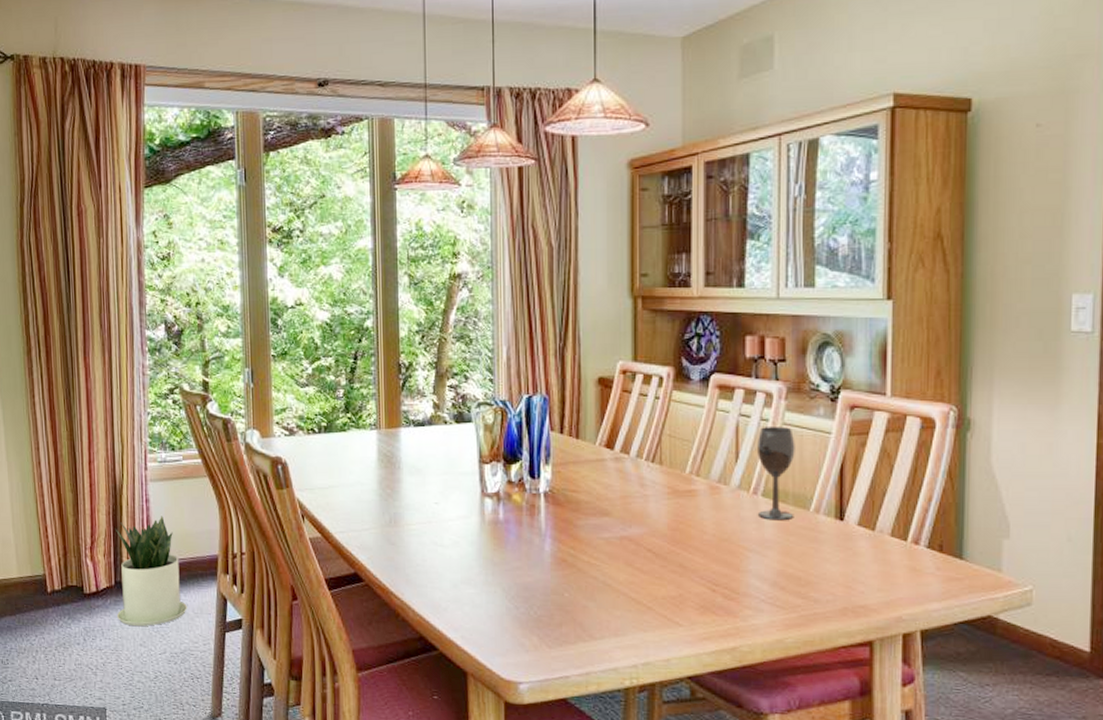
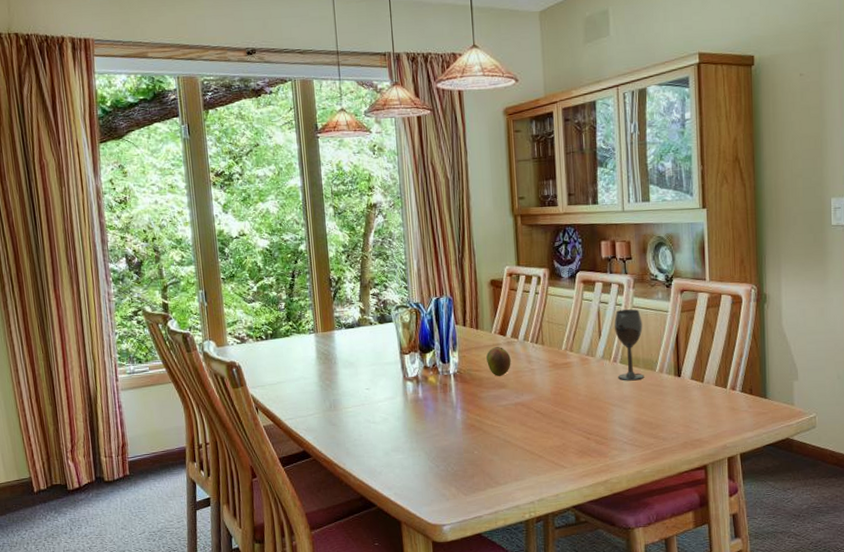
planter: present [116,516,187,627] -> none [93,418,161,514]
fruit: none [587,463,618,501] -> present [486,347,511,376]

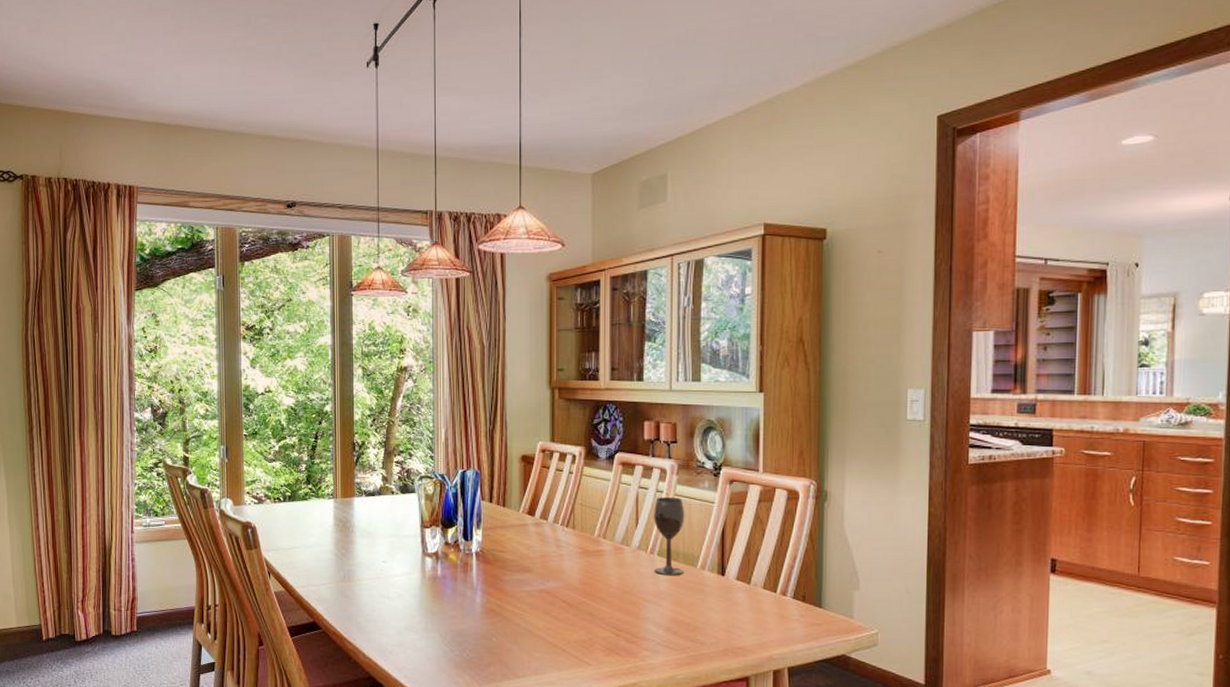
fruit: present [486,347,511,376] -> none [512,527,538,559]

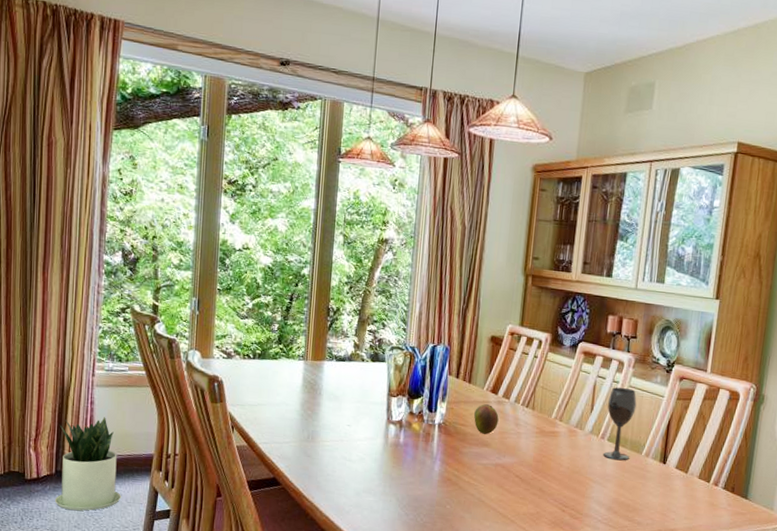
planter: none [104,573,167,670] -> present [54,417,121,511]
fruit: none [512,527,538,559] -> present [474,404,499,434]

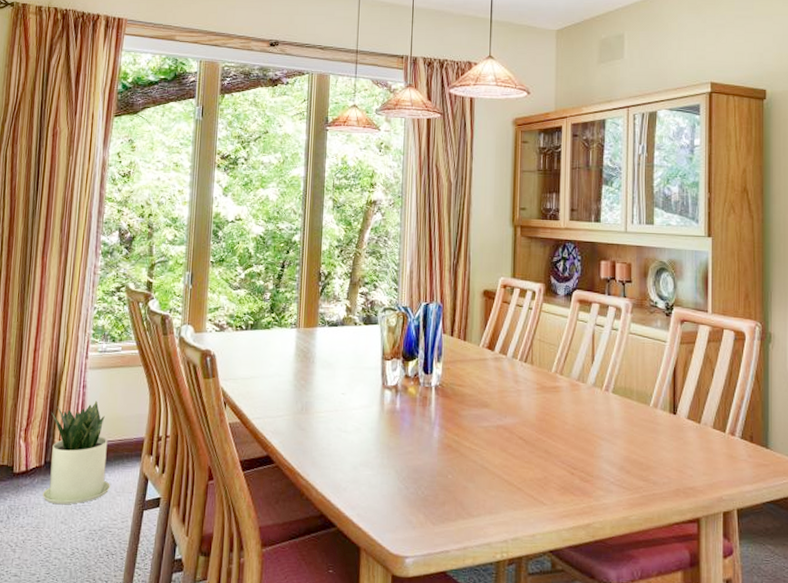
fruit: present [474,404,499,434] -> none [471,362,497,394]
wine glass: present [602,387,637,461] -> none [608,335,639,414]

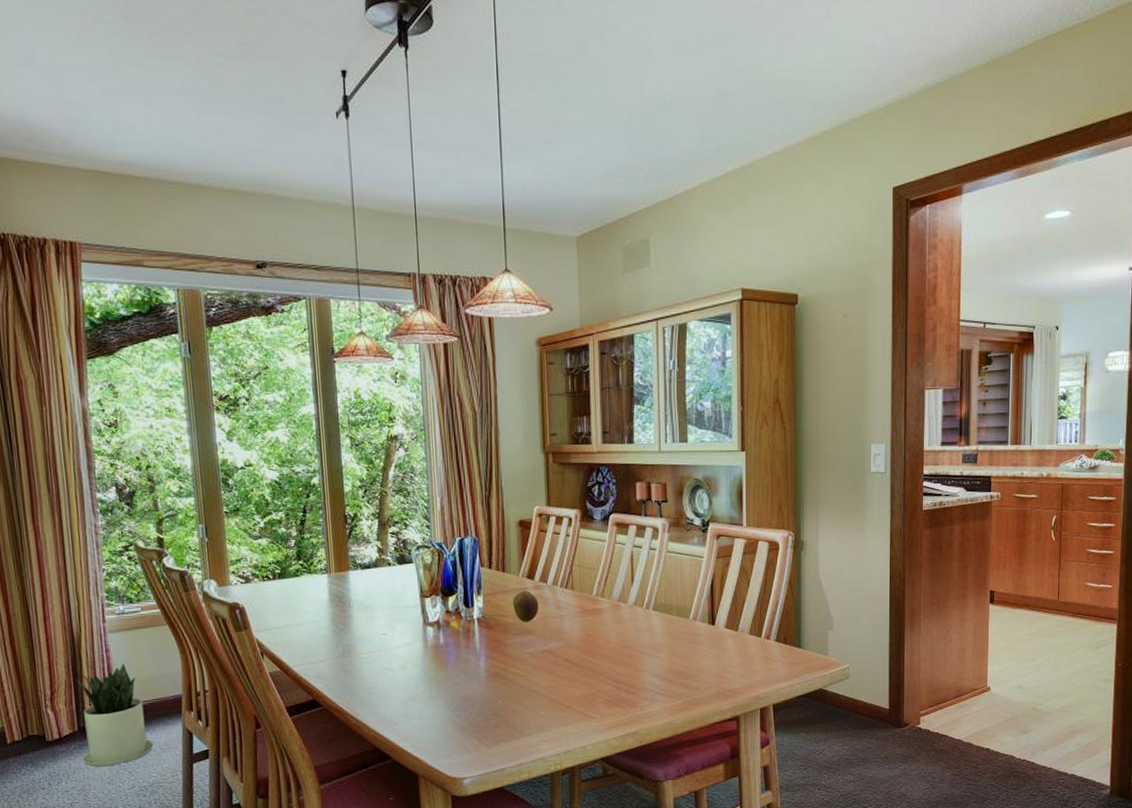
fruit: none [471,362,497,394] -> present [513,591,539,622]

